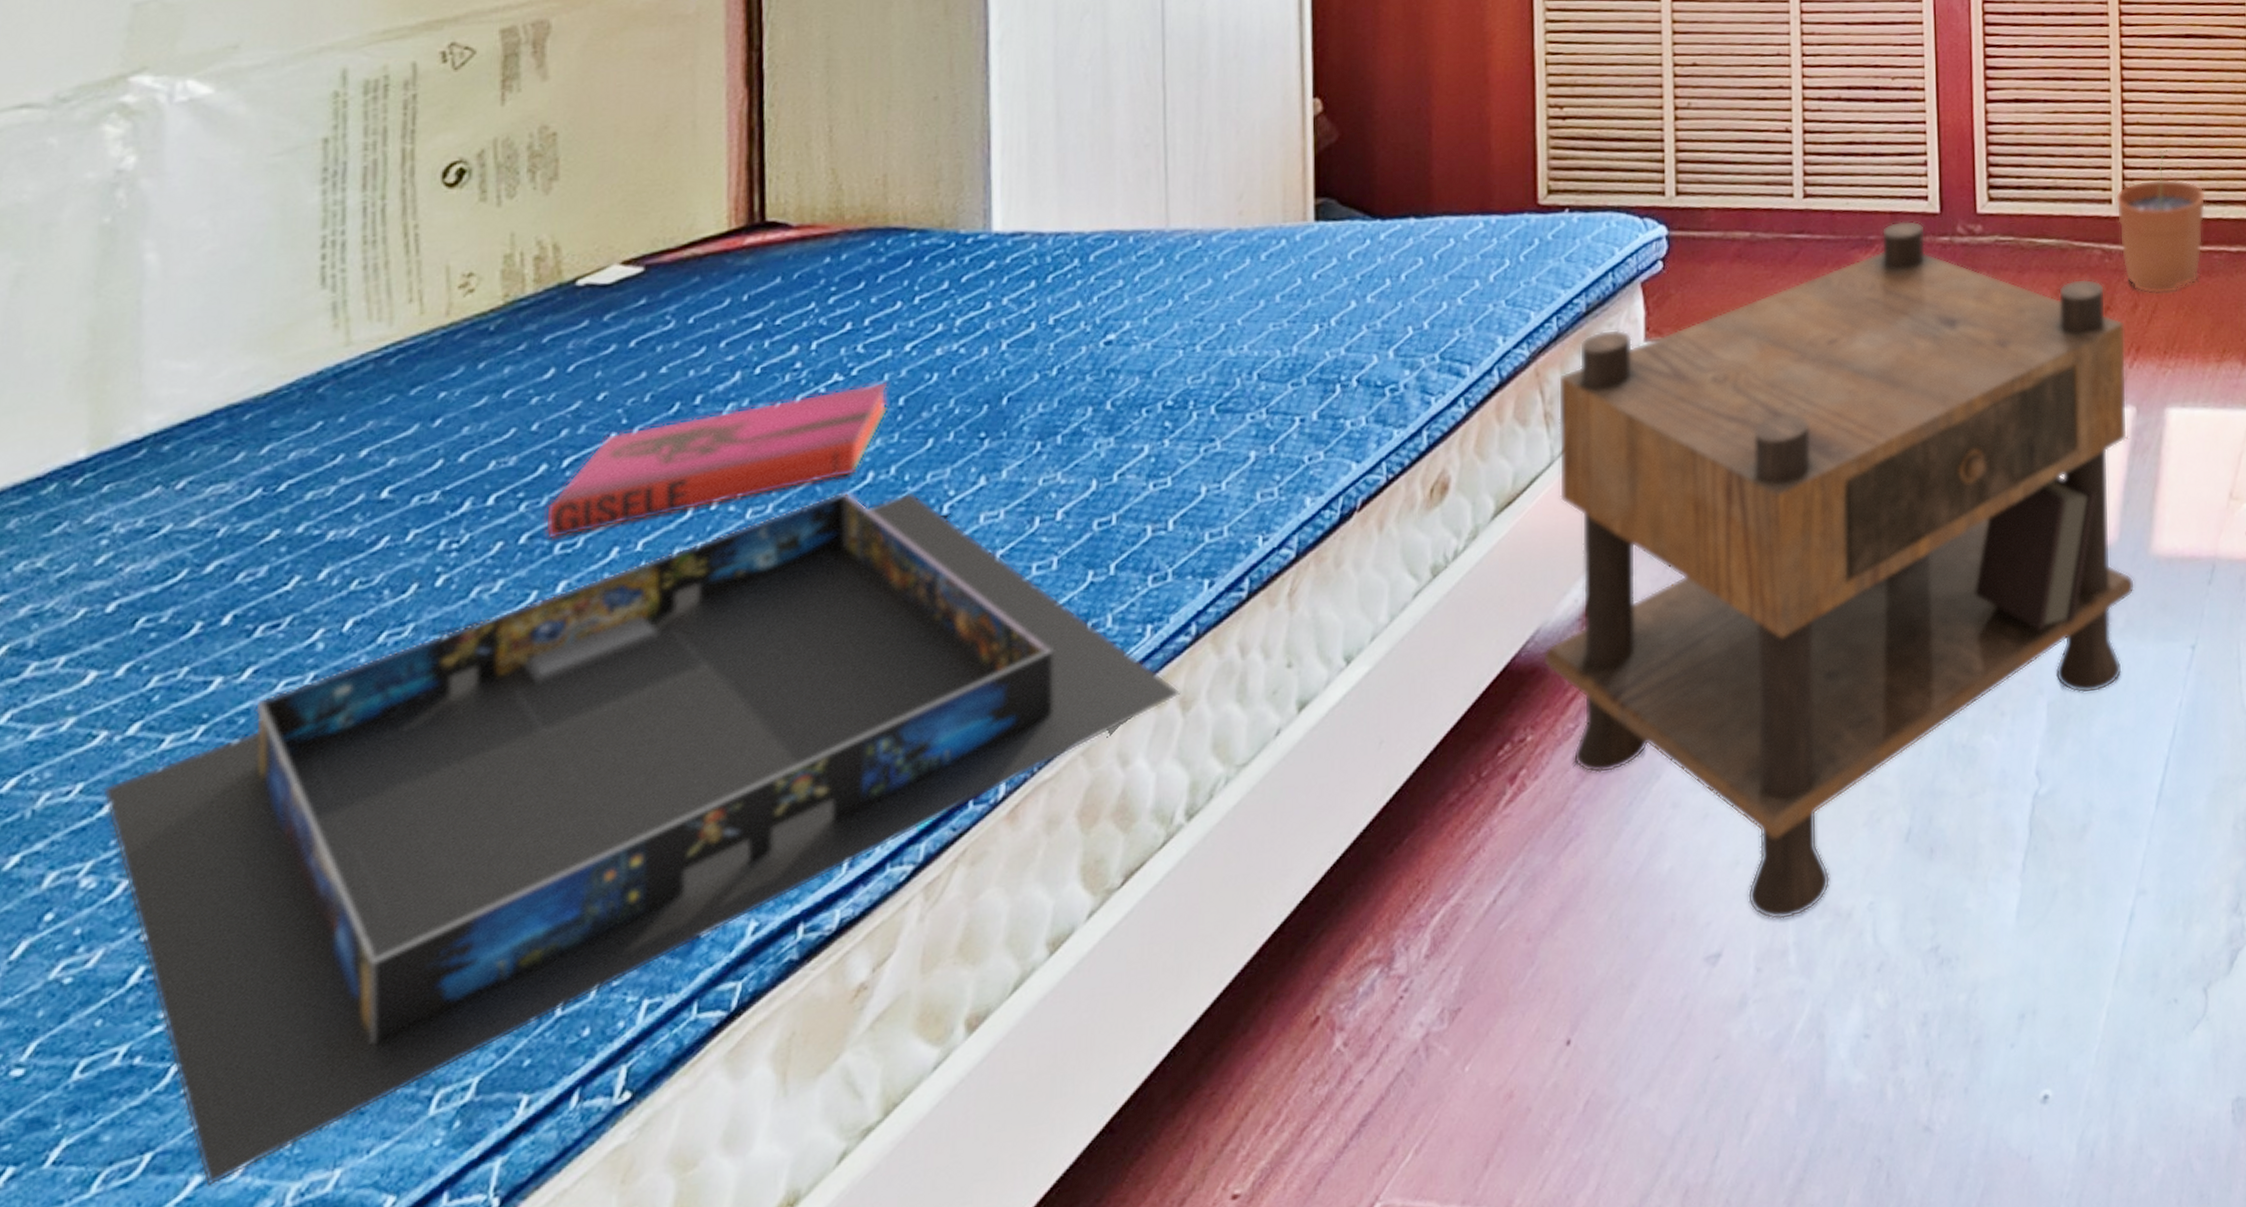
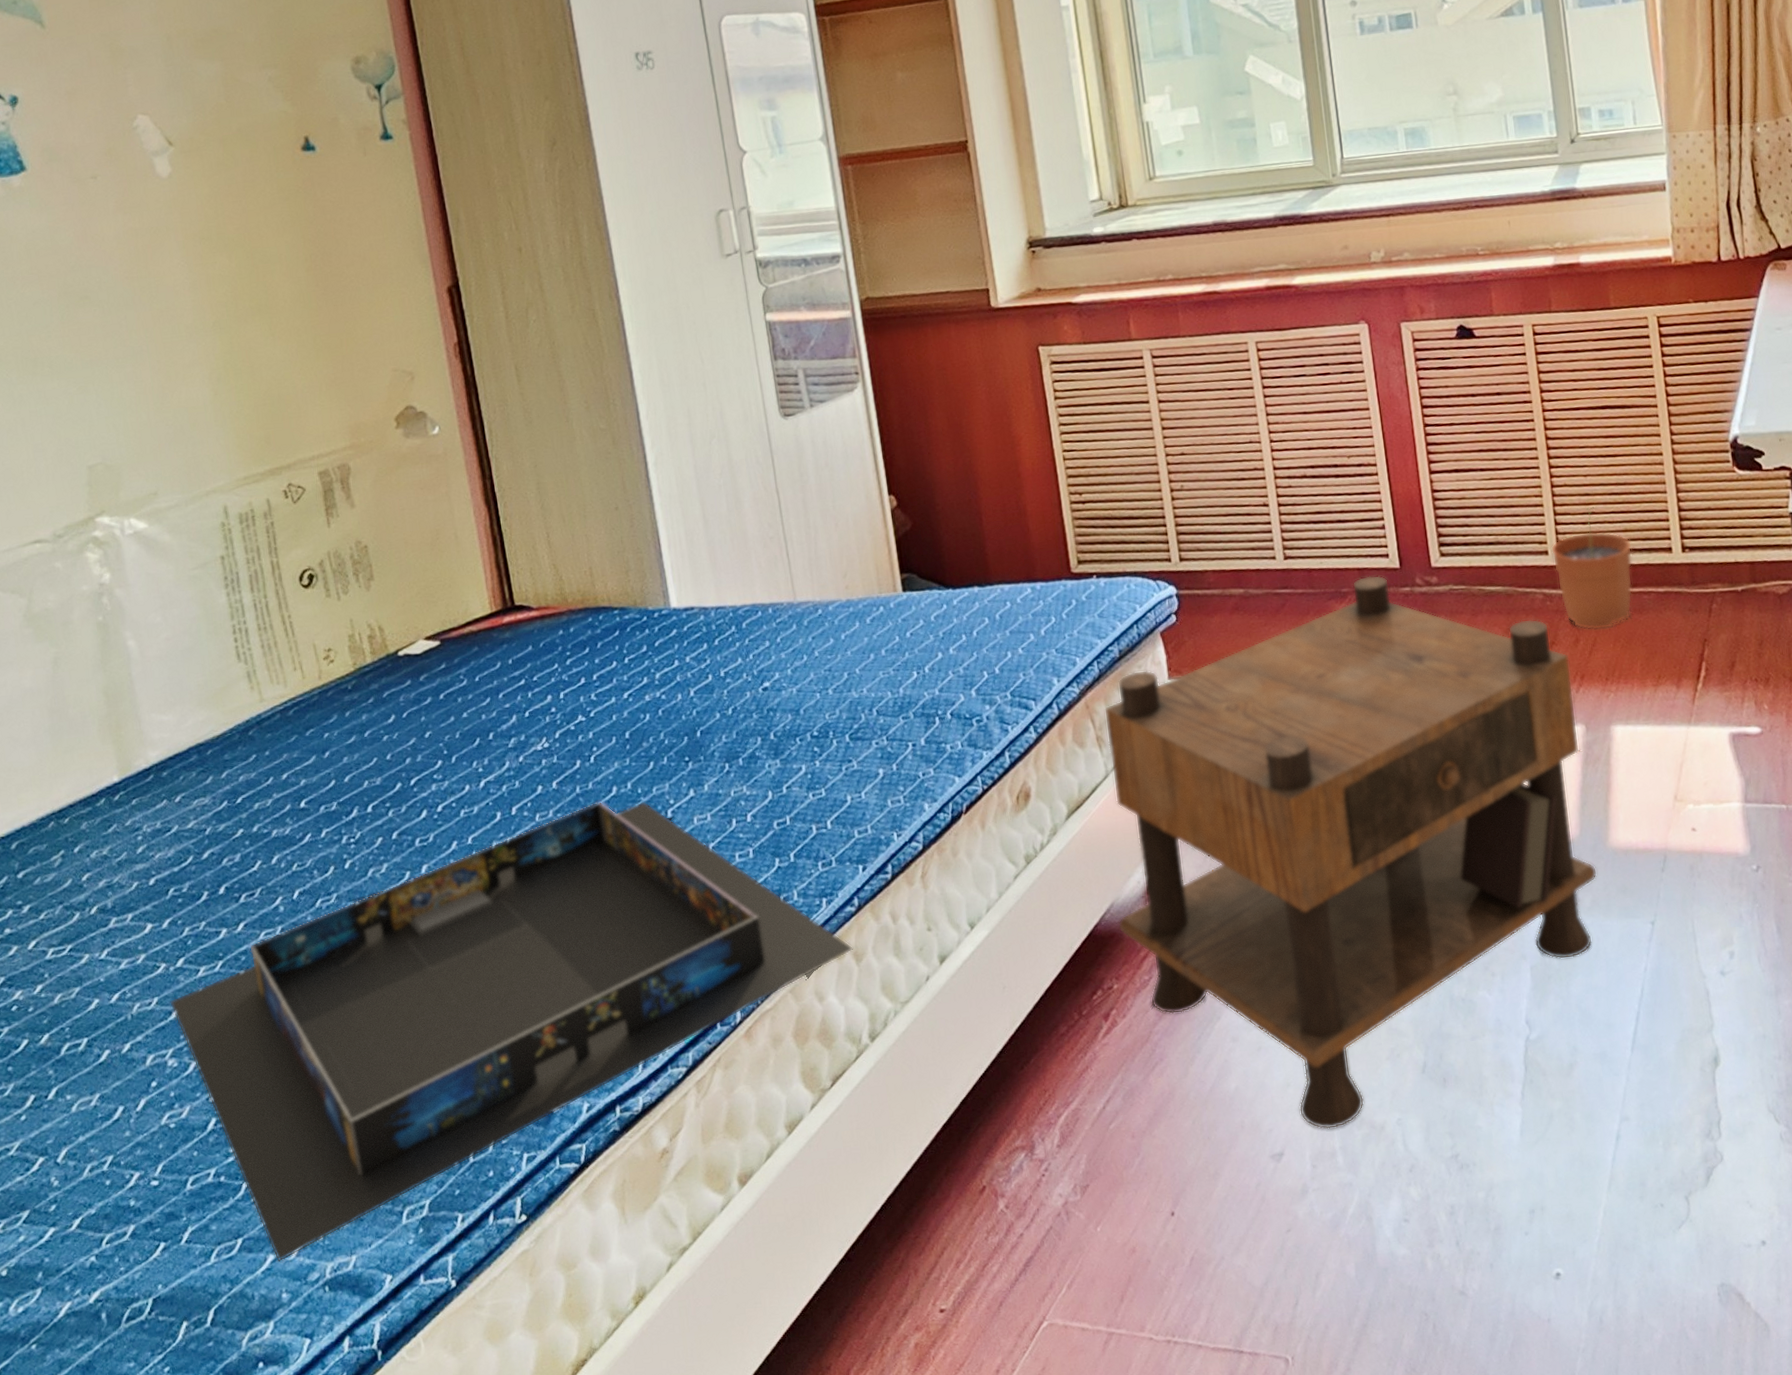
hardback book: present [544,381,889,539] -> none [405,720,620,836]

